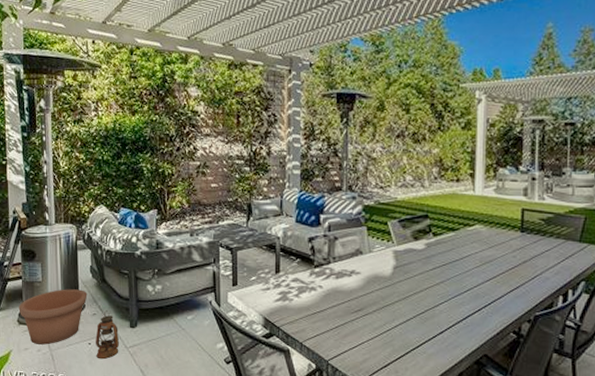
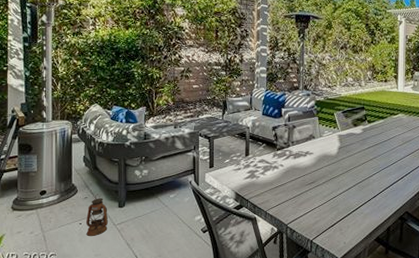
pot: present [18,289,88,345] -> none [13,177,80,227]

